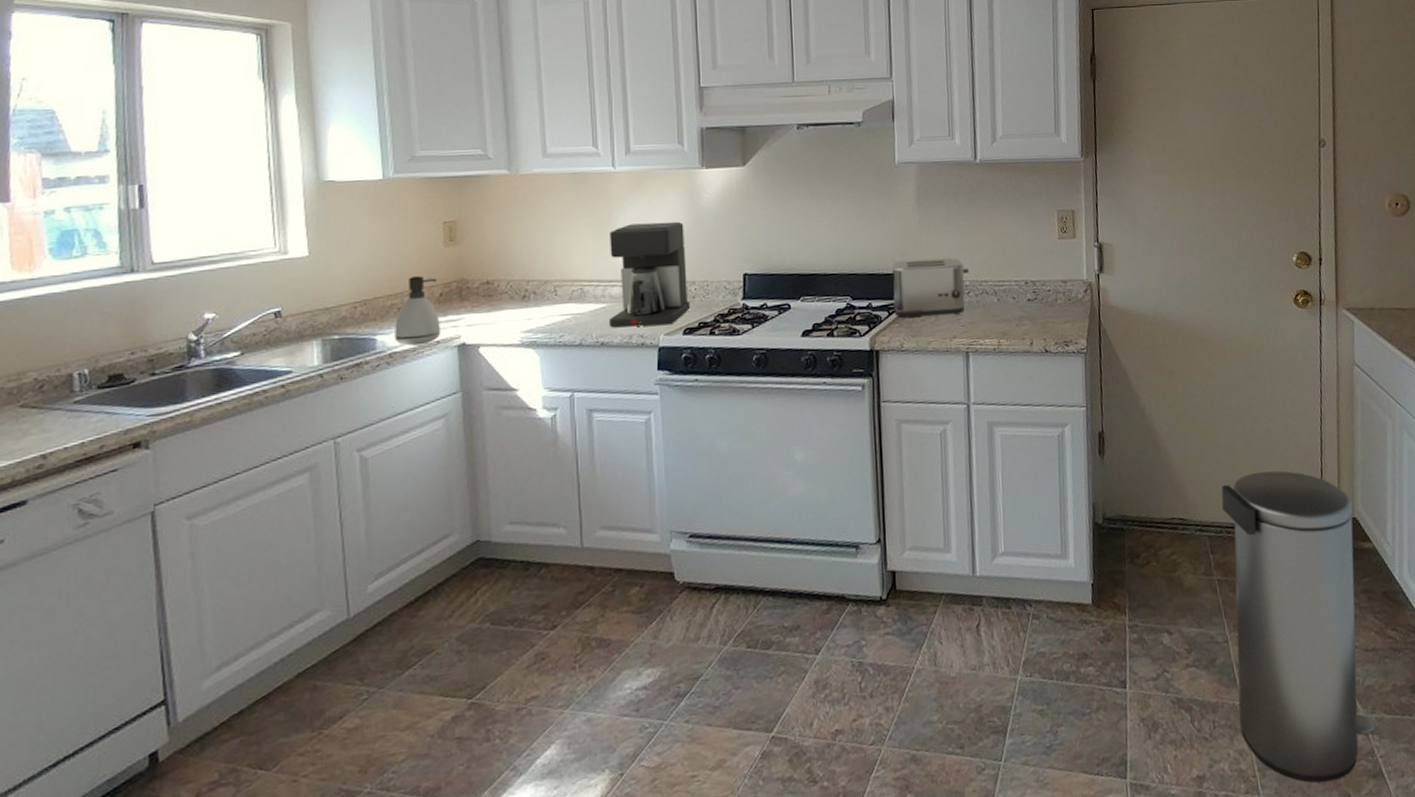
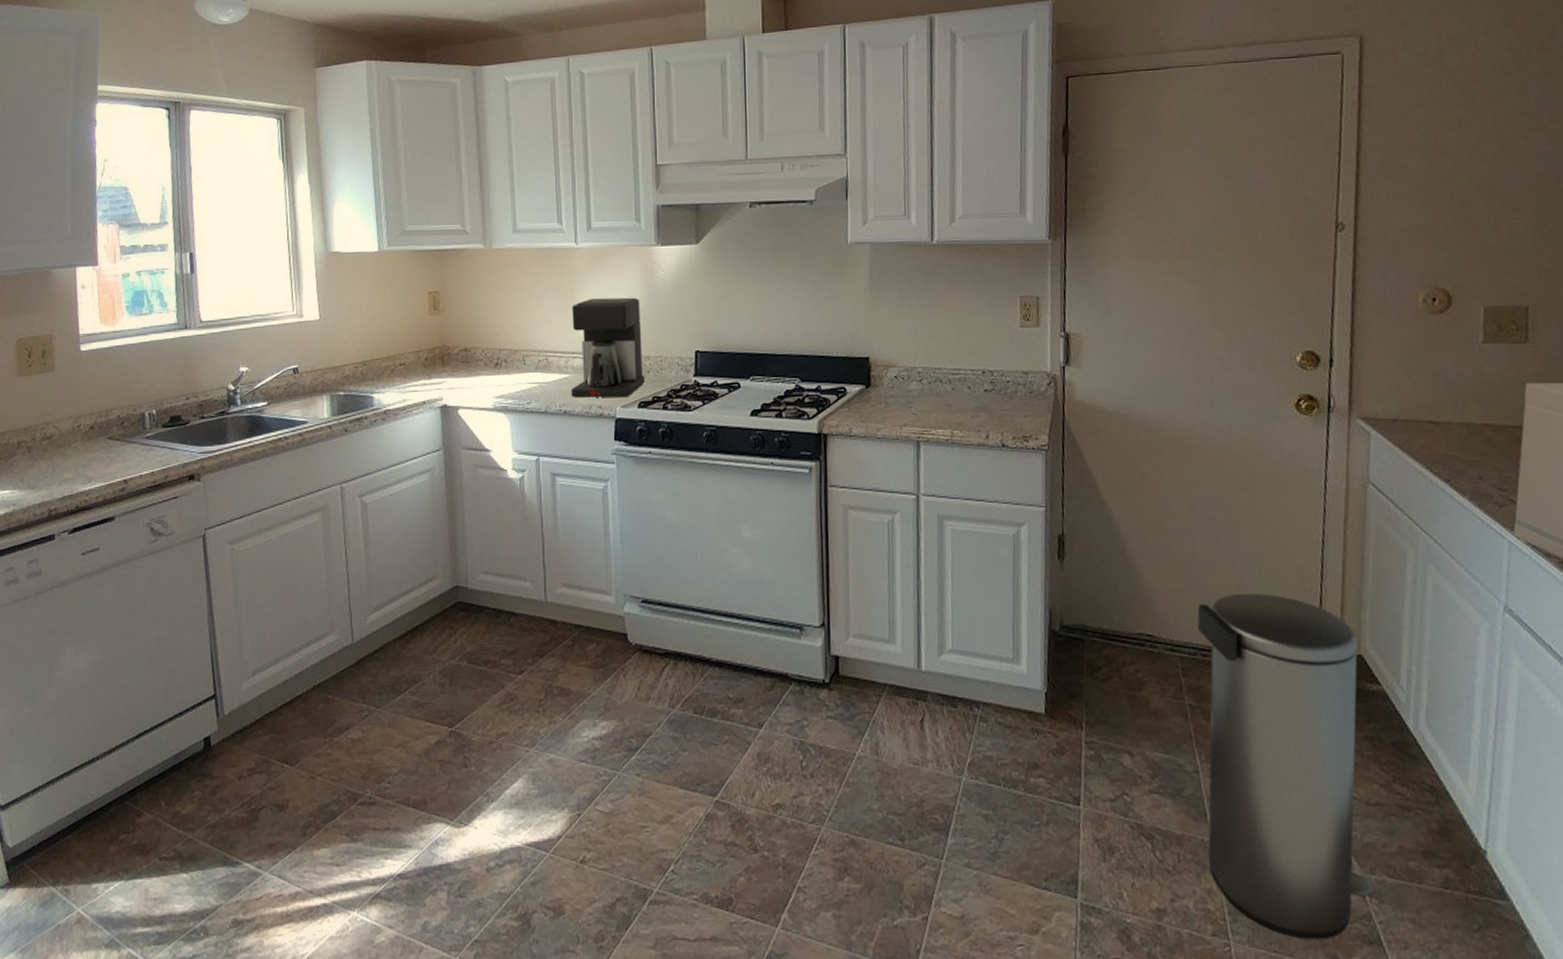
soap dispenser: present [394,276,442,346] -> none [388,341,427,405]
toaster: present [892,258,969,318] -> none [841,343,922,403]

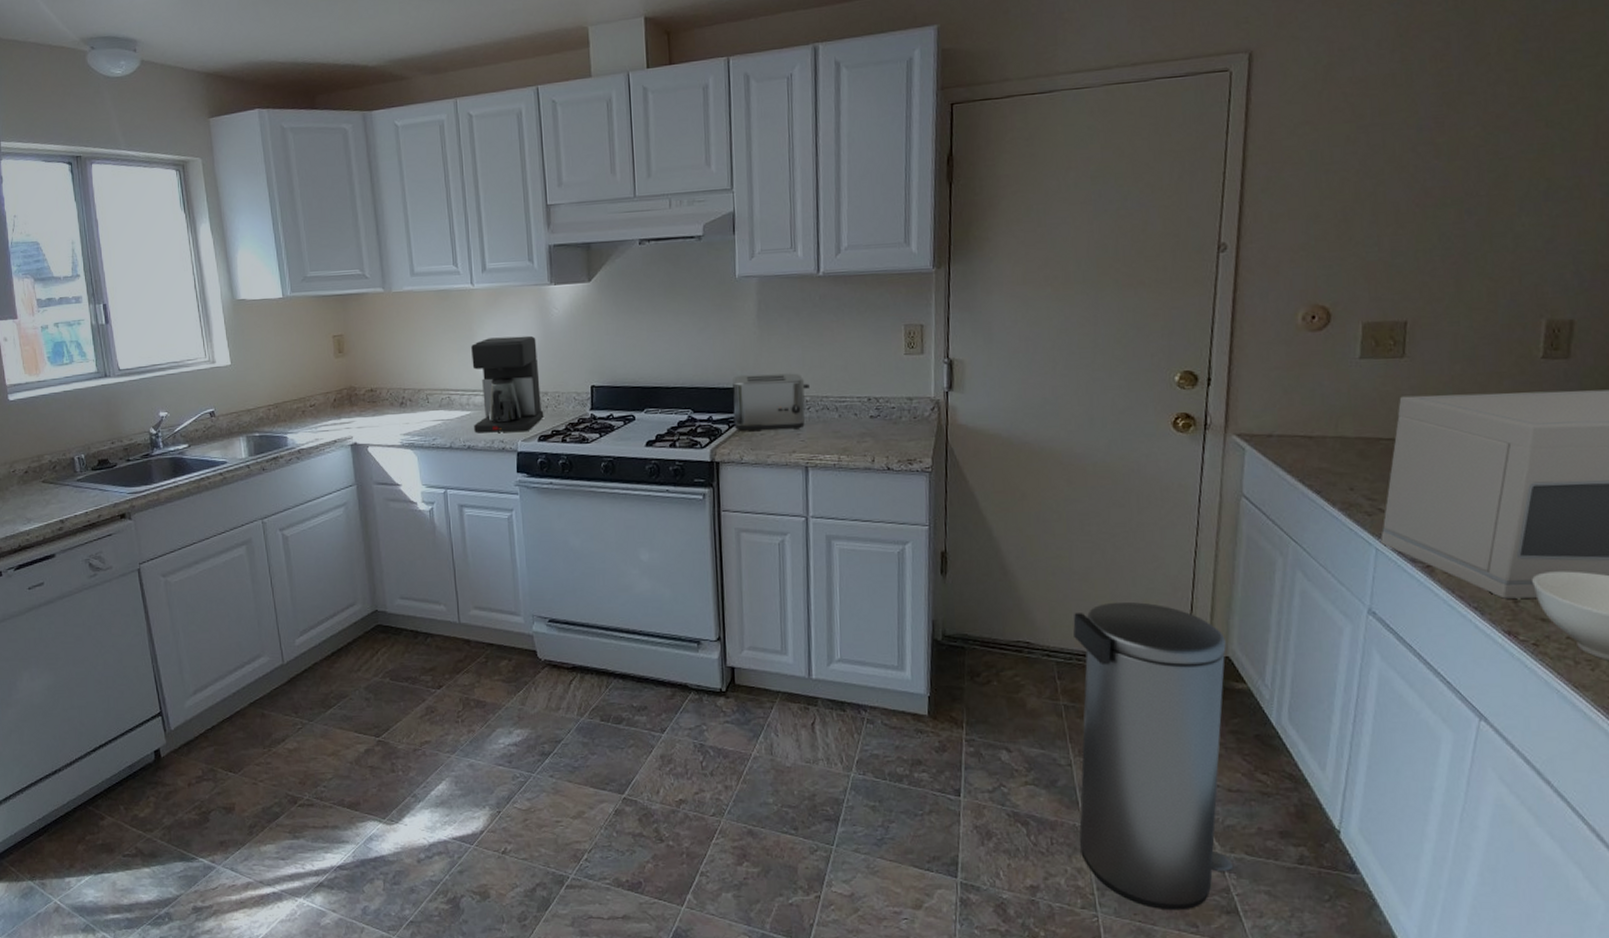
toaster: none [841,343,922,403] -> present [732,373,809,431]

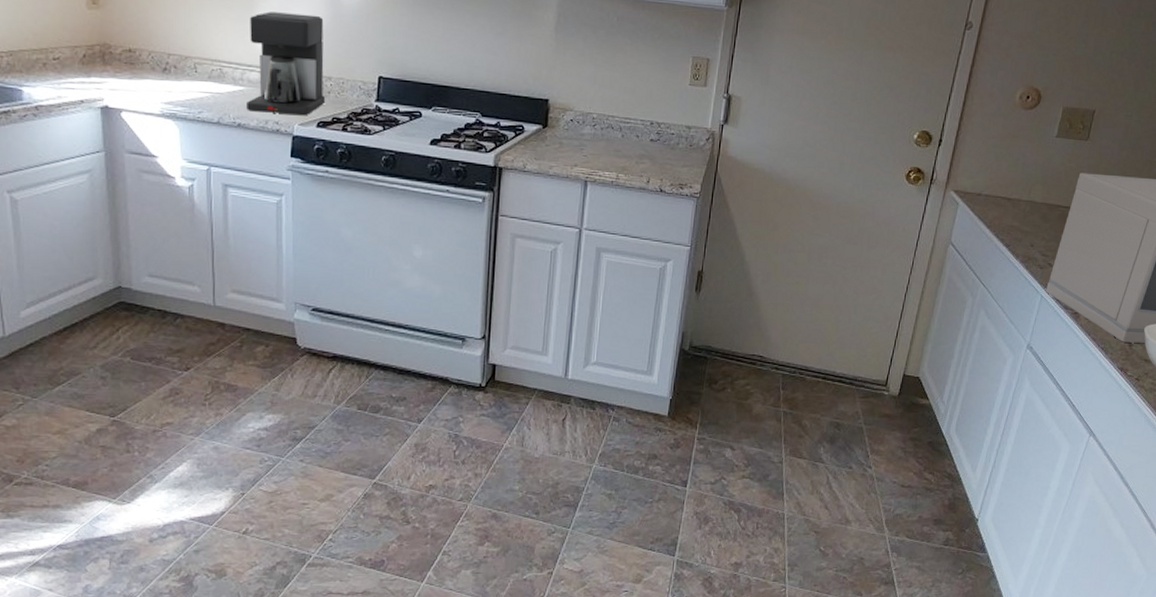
toaster: present [732,373,809,431] -> none [519,84,598,144]
pedal bin: present [1073,601,1234,911] -> none [779,326,919,582]

